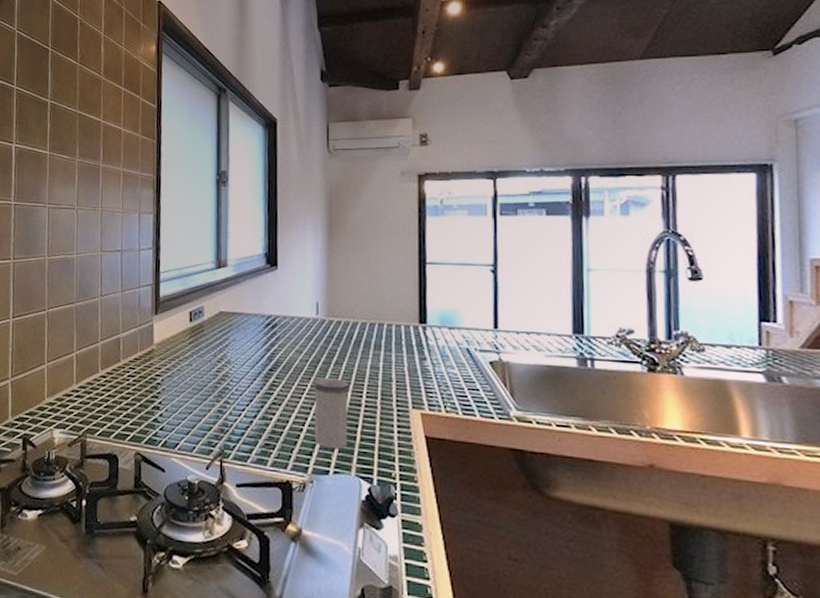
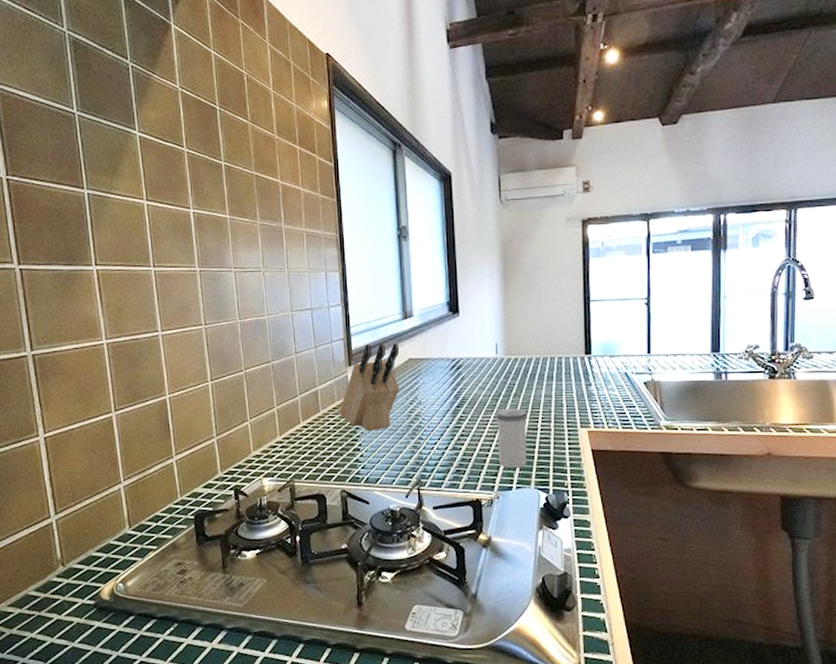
knife block: none [140,292,211,388] -> present [338,343,400,431]

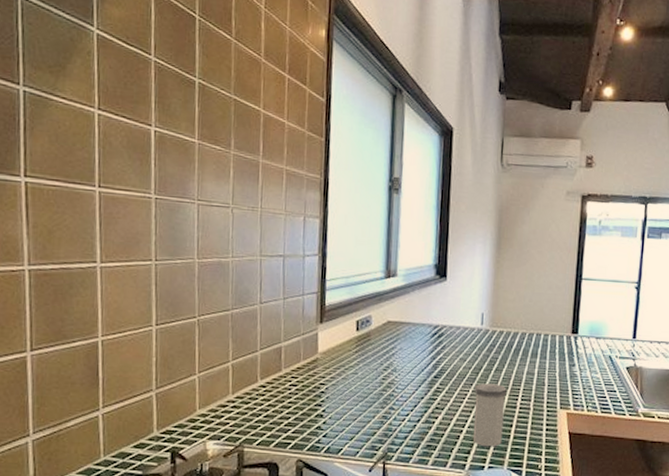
knife block: present [338,343,400,431] -> none [303,301,379,396]

